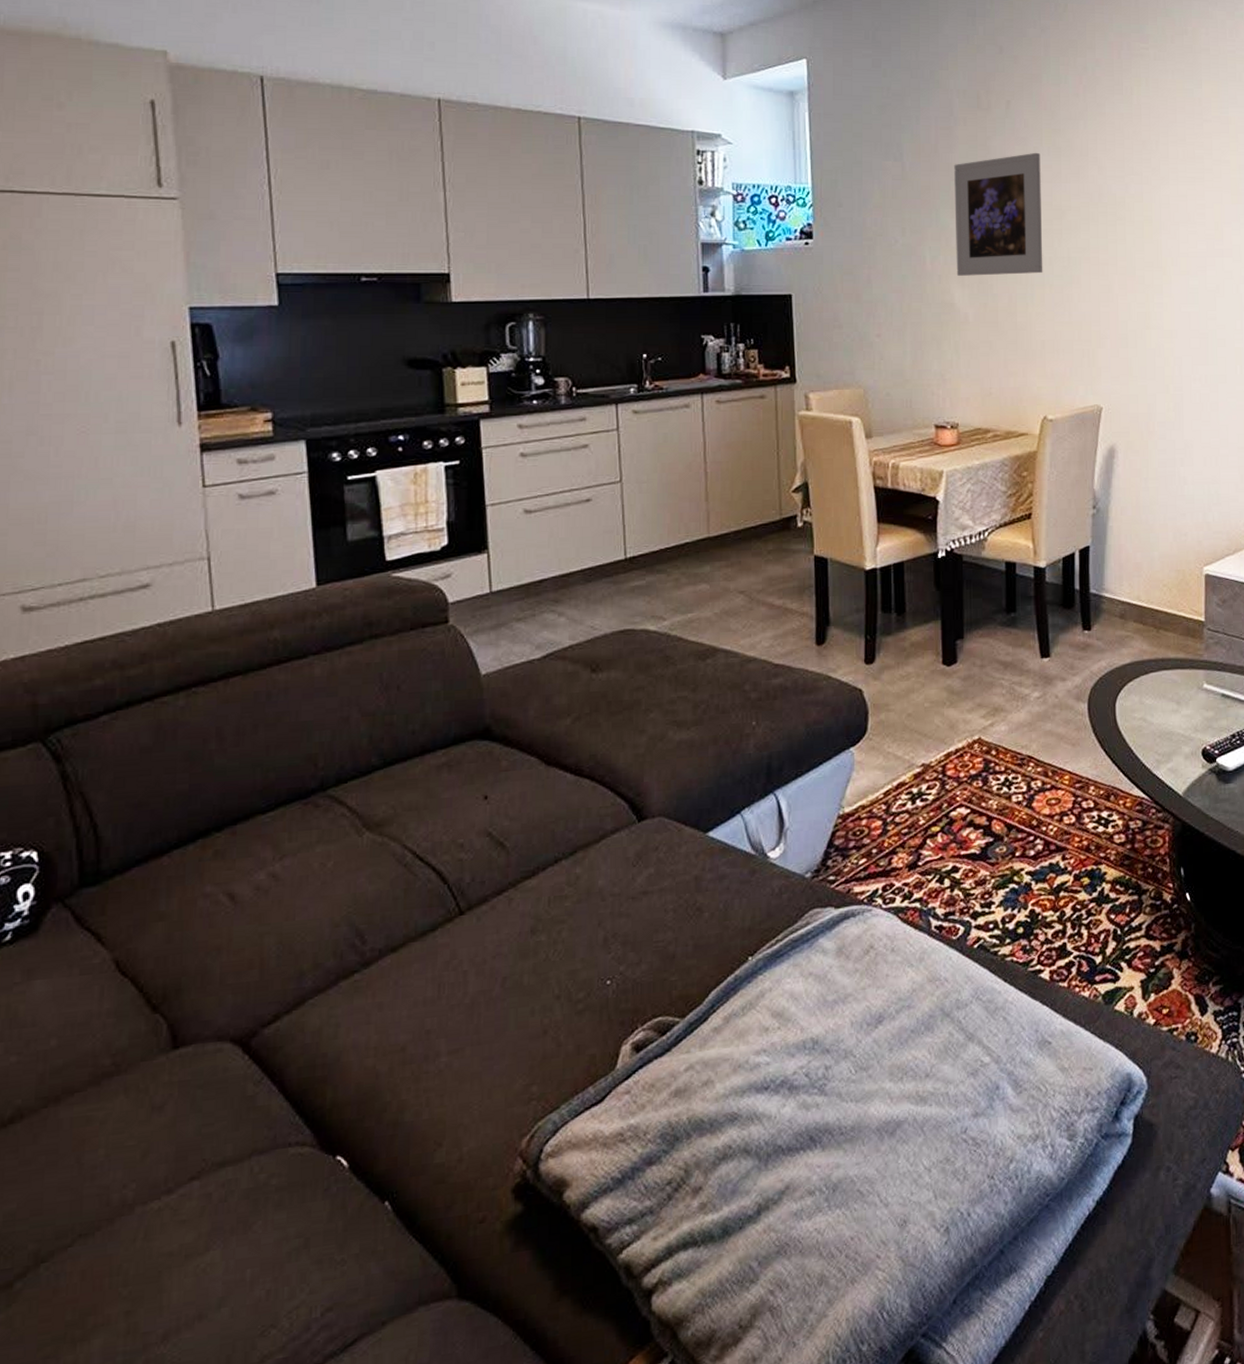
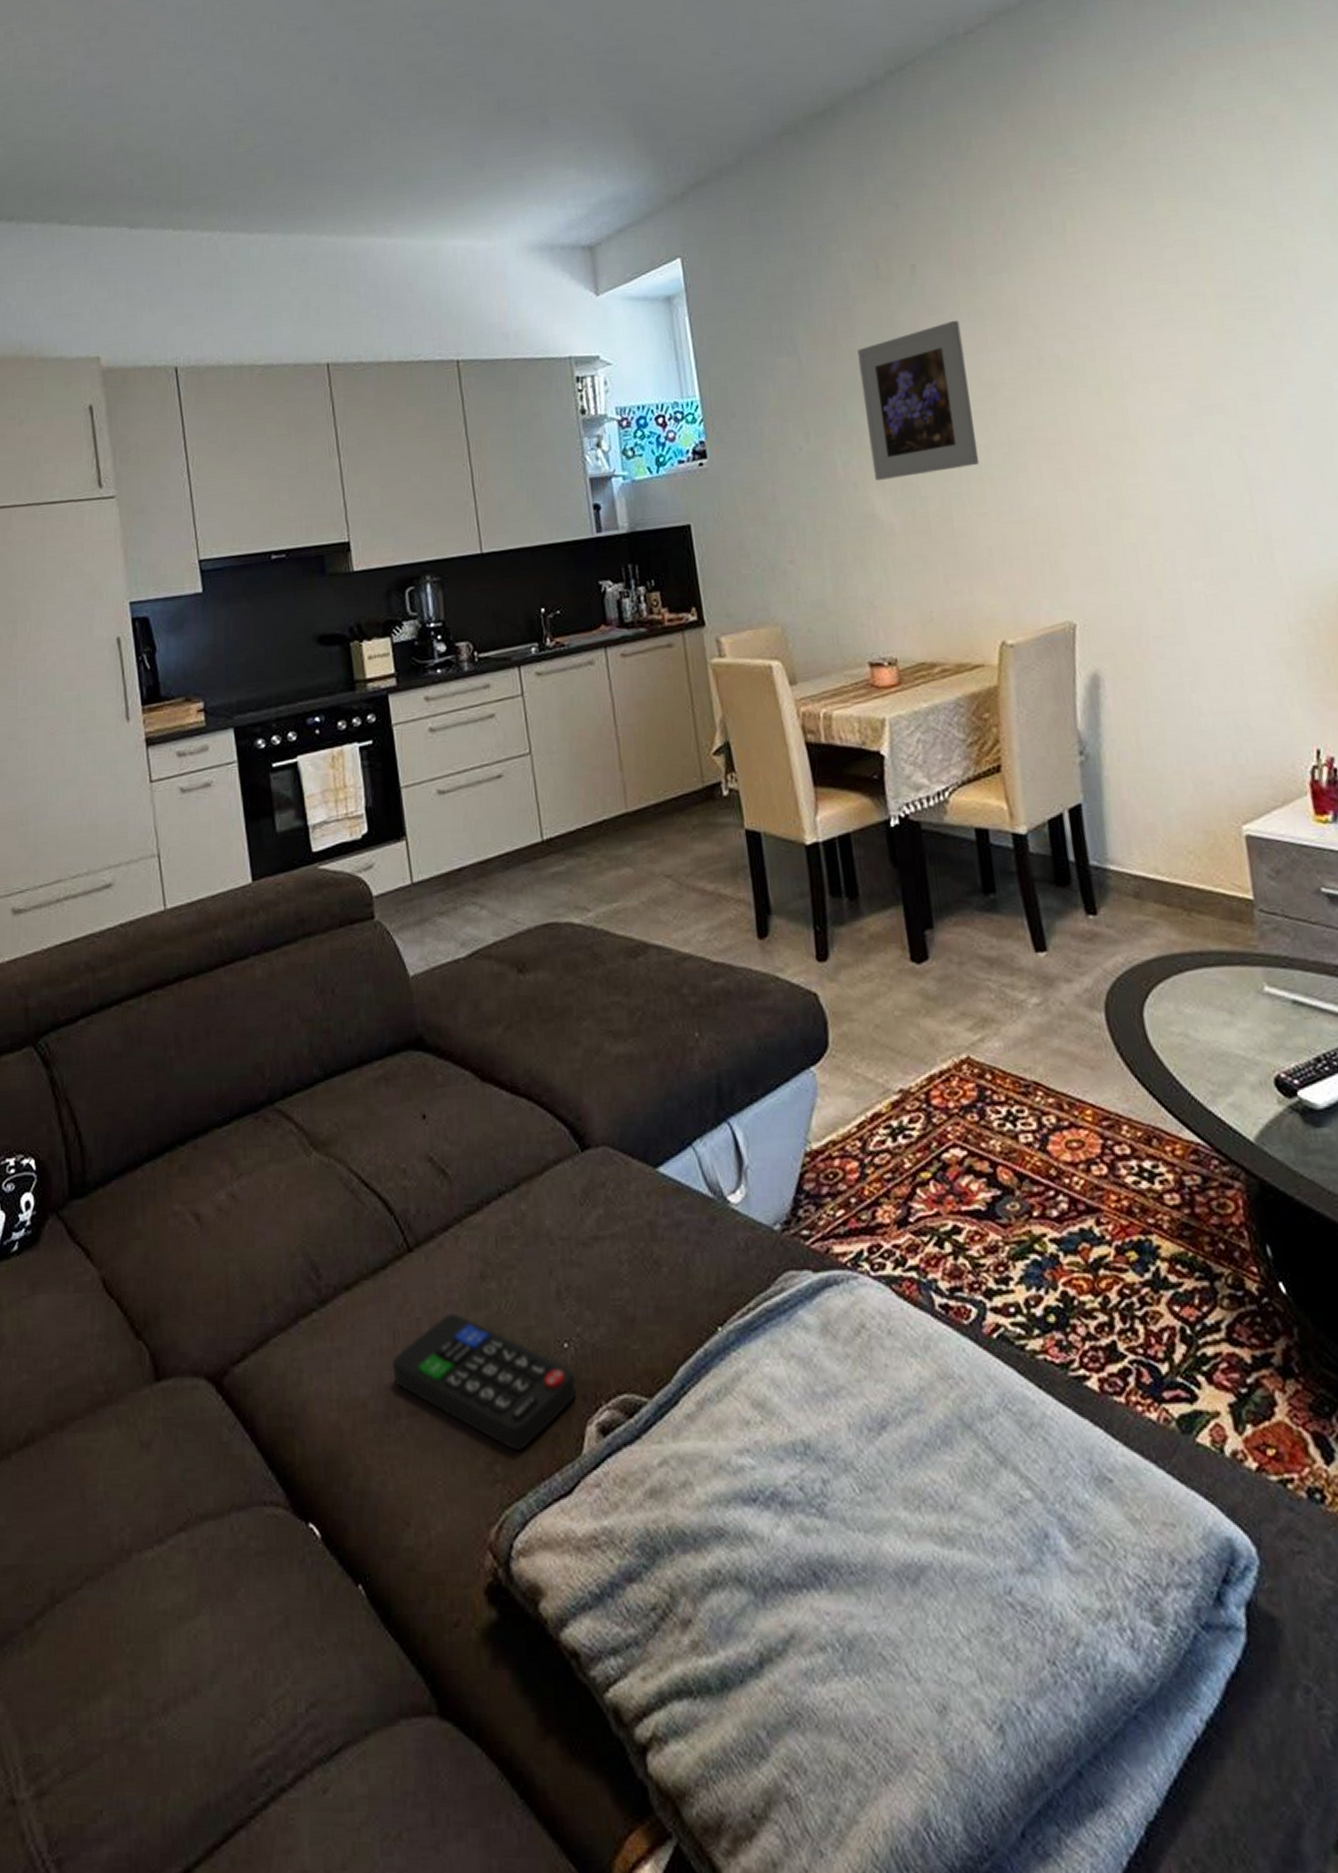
remote control: none [435,963,615,1073] -> present [392,1313,577,1452]

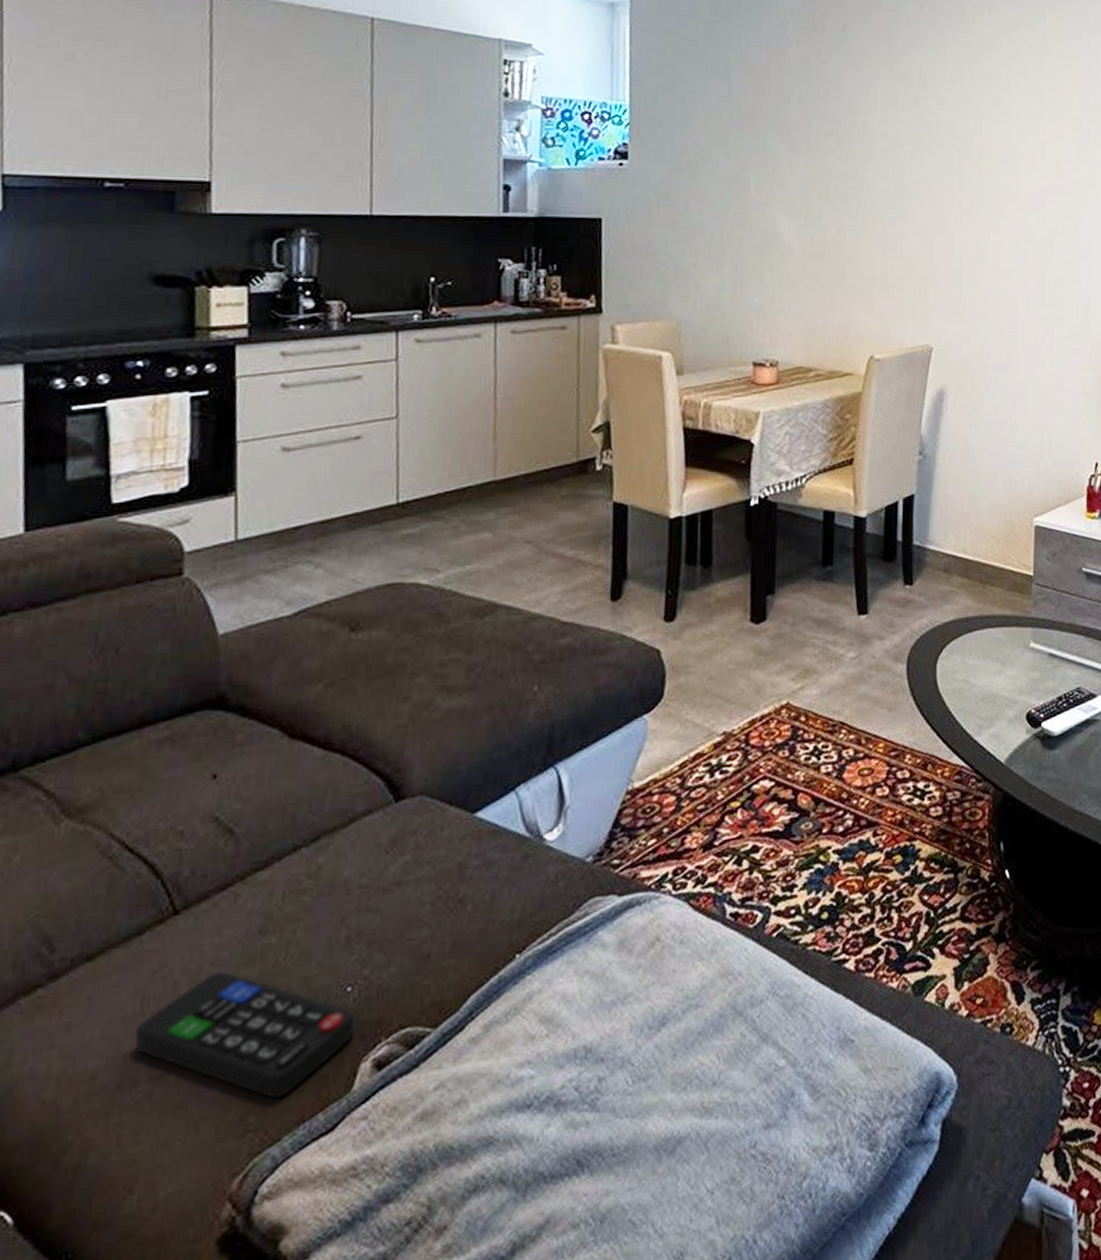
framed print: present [857,320,980,480] -> none [782,79,877,206]

